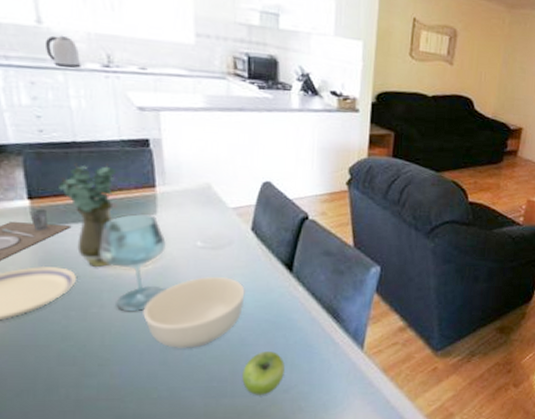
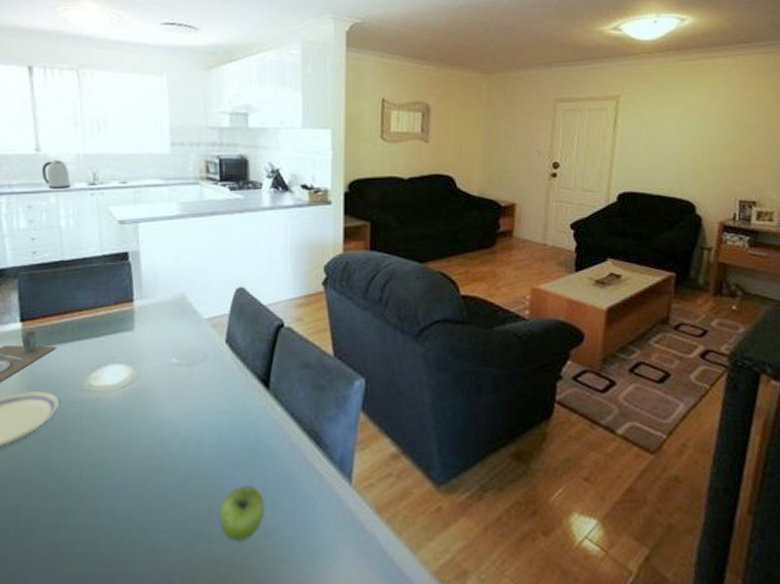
vase: present [57,163,117,267] -> none [46,280,99,390]
wine glass: present [99,213,166,311] -> none [80,330,142,438]
bowl: present [143,276,245,348] -> none [119,396,221,482]

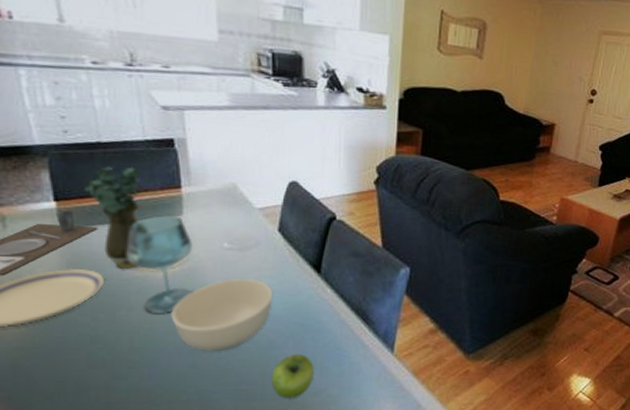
kettle: present [41,160,71,189] -> none [67,34,104,67]
vase: none [46,280,99,390] -> present [83,164,142,269]
wine glass: none [80,330,142,438] -> present [126,214,193,313]
bowl: none [119,396,221,482] -> present [171,278,273,351]

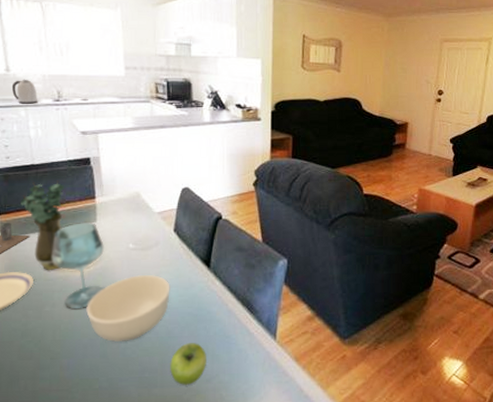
kettle: none [67,34,104,67] -> present [11,80,38,104]

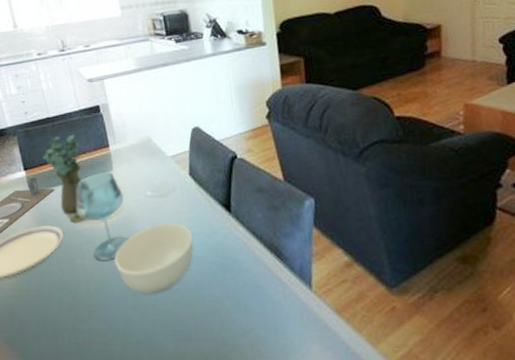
kettle: present [11,80,38,104] -> none [20,33,46,59]
fruit: present [170,343,206,385] -> none [202,294,240,339]

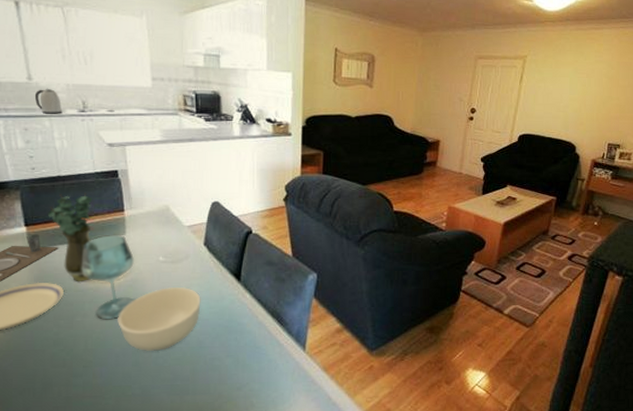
kettle: none [20,33,46,59] -> present [34,89,63,114]

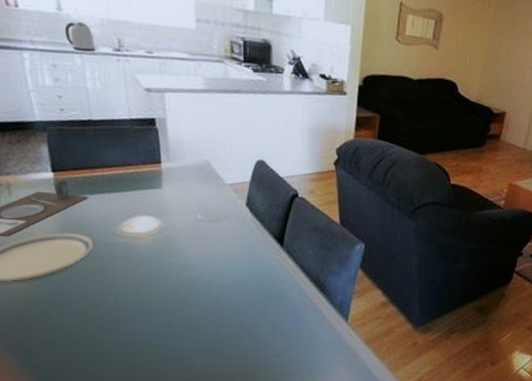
vase: present [47,193,93,281] -> none [76,139,127,235]
wine glass: present [81,234,135,319] -> none [112,187,170,276]
bowl: present [118,286,201,351] -> none [150,247,240,312]

